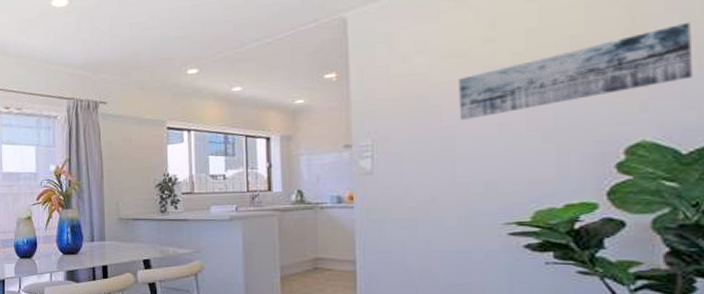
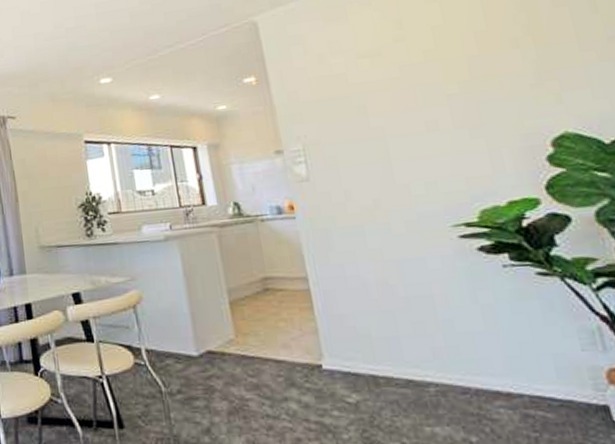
wall art: present [459,22,693,120] -> none [377,17,596,119]

